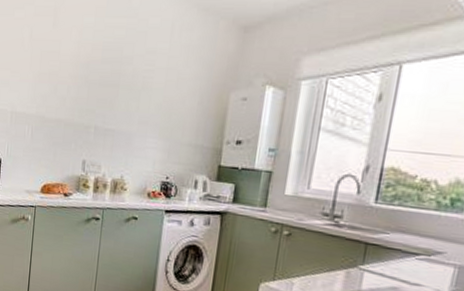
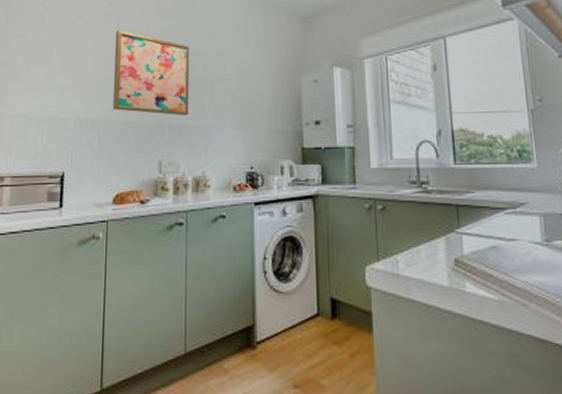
wall art: none [45,25,121,121] -> present [112,29,189,116]

